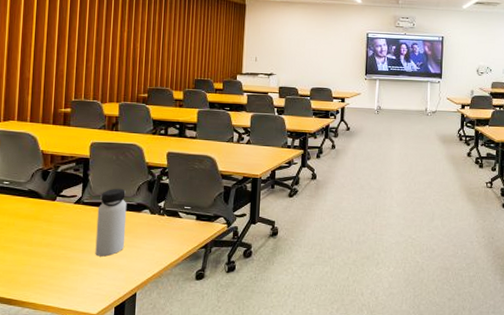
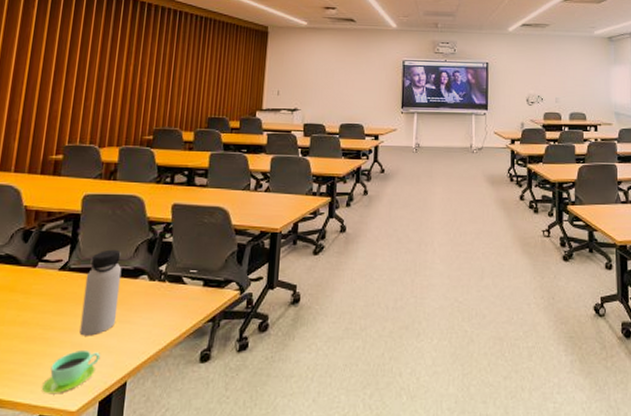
cup: none [67,267,114,301] -> present [41,349,101,394]

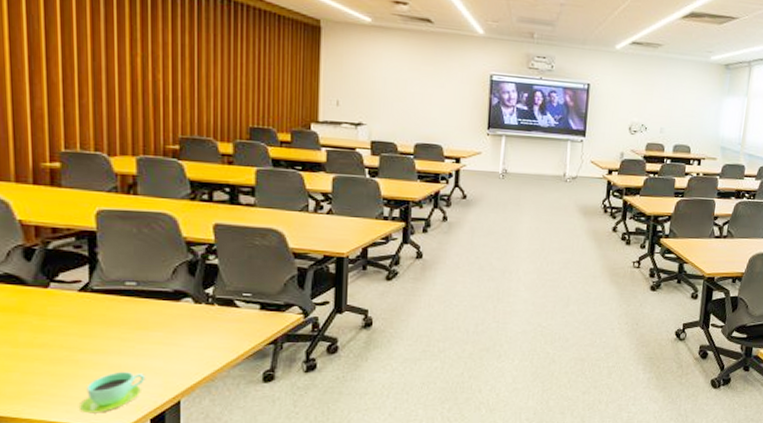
water bottle: present [79,249,122,336] -> none [115,270,159,358]

